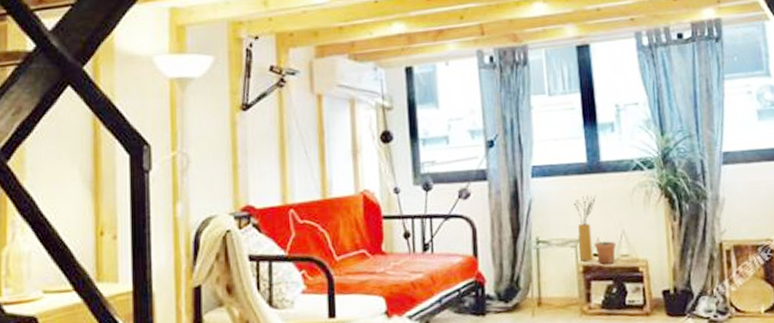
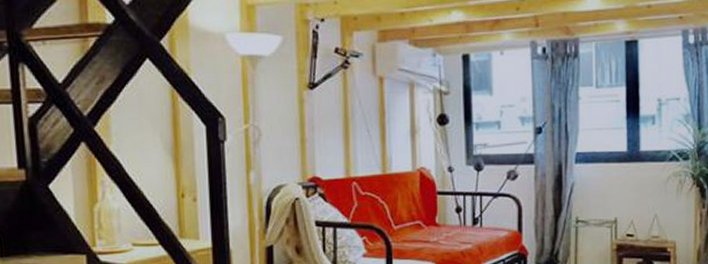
vase: present [573,195,596,262] -> none [612,181,634,241]
planter: present [595,241,616,264] -> none [629,223,648,244]

